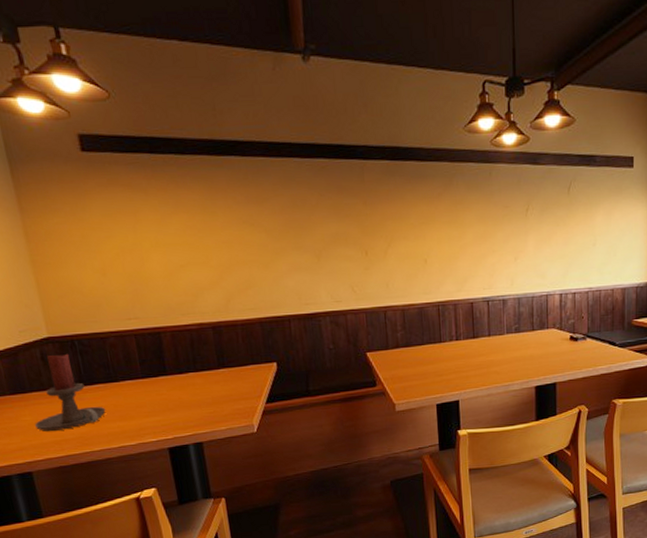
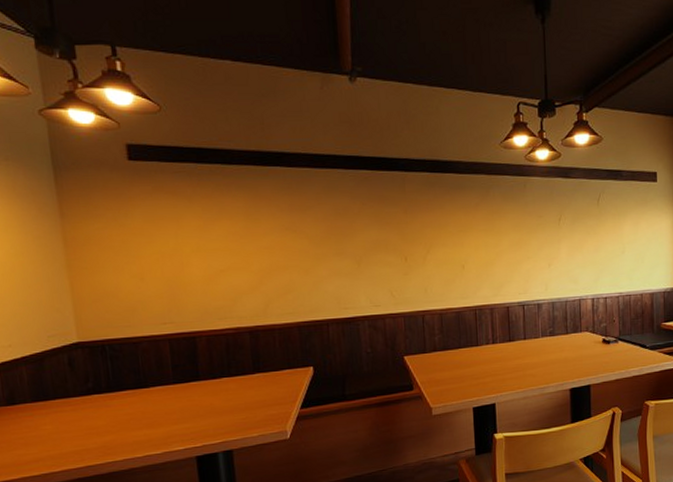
candle holder: present [35,353,106,432] -> none [55,359,133,442]

